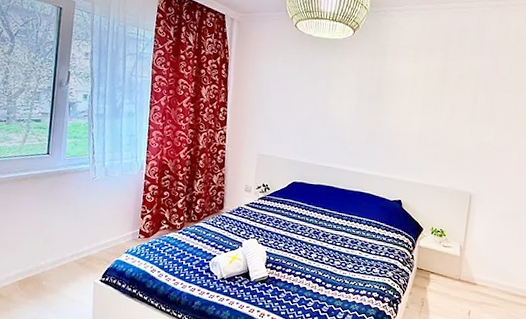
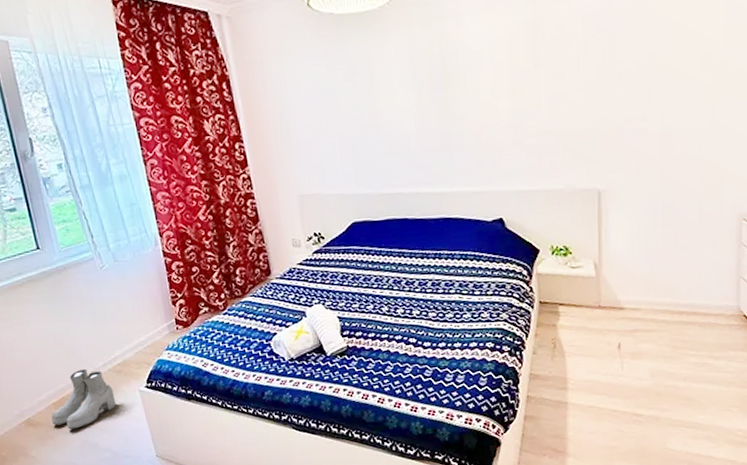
boots: none [13,256,73,306] -> present [51,368,117,429]

